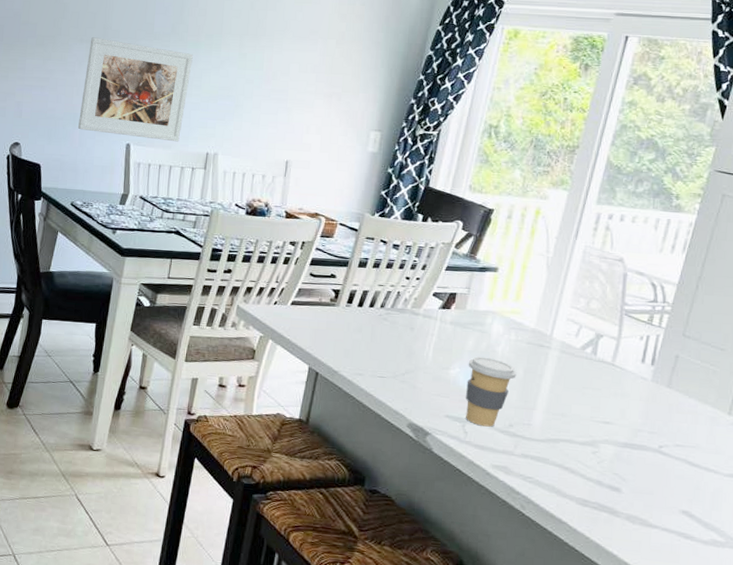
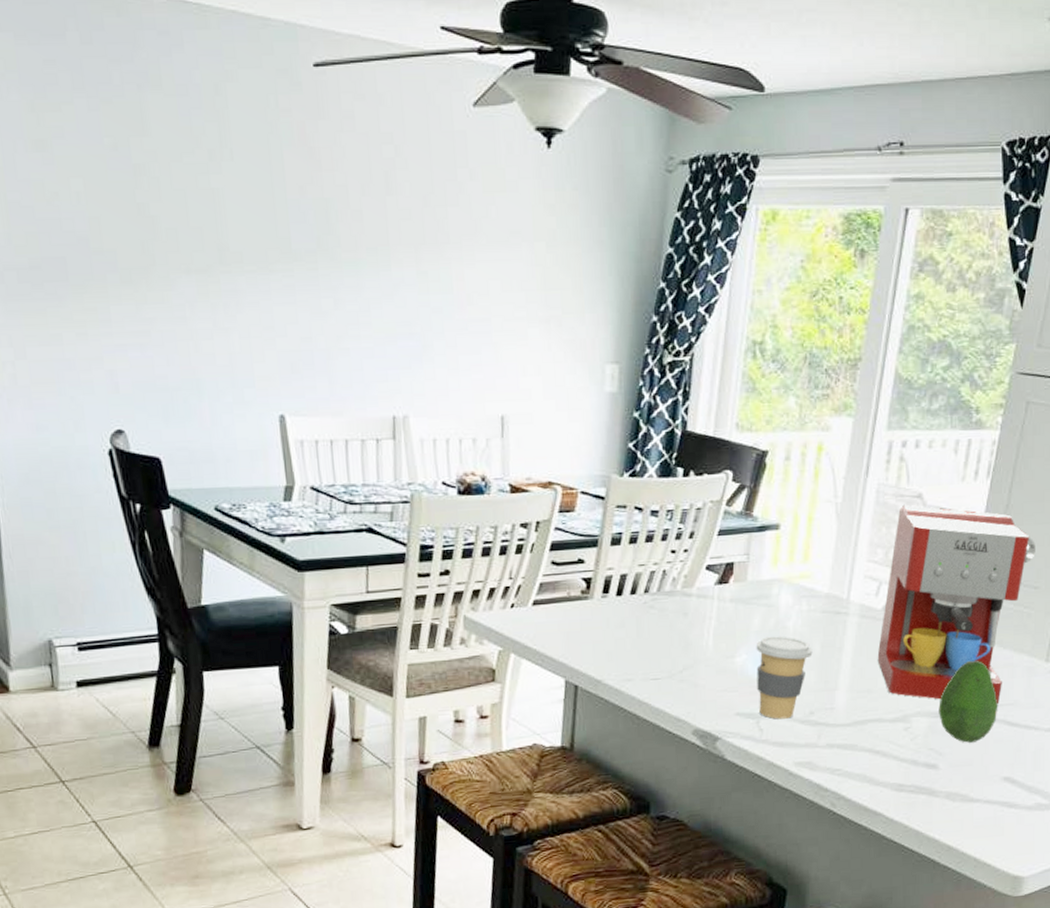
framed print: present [77,37,193,142] -> none [201,264,354,406]
coffee maker: none [573,265,724,444] -> present [877,504,1035,704]
fruit: none [625,402,681,475] -> present [939,660,998,743]

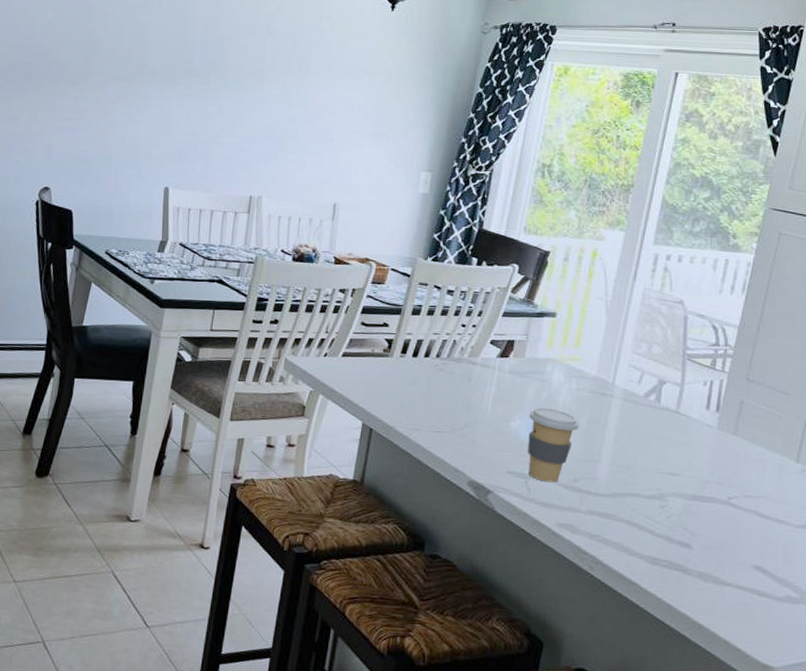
coffee maker: present [877,504,1035,704] -> none [637,308,787,495]
fruit: present [939,660,998,743] -> none [693,451,750,528]

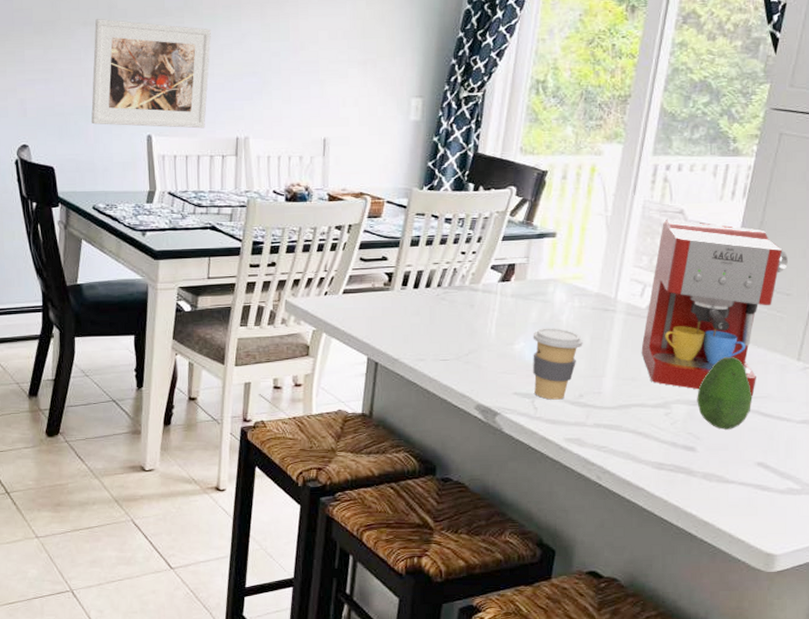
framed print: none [112,75,234,185] -> present [91,19,211,129]
coffee maker: none [637,308,787,495] -> present [641,219,788,396]
fruit: none [693,451,750,528] -> present [697,356,753,430]

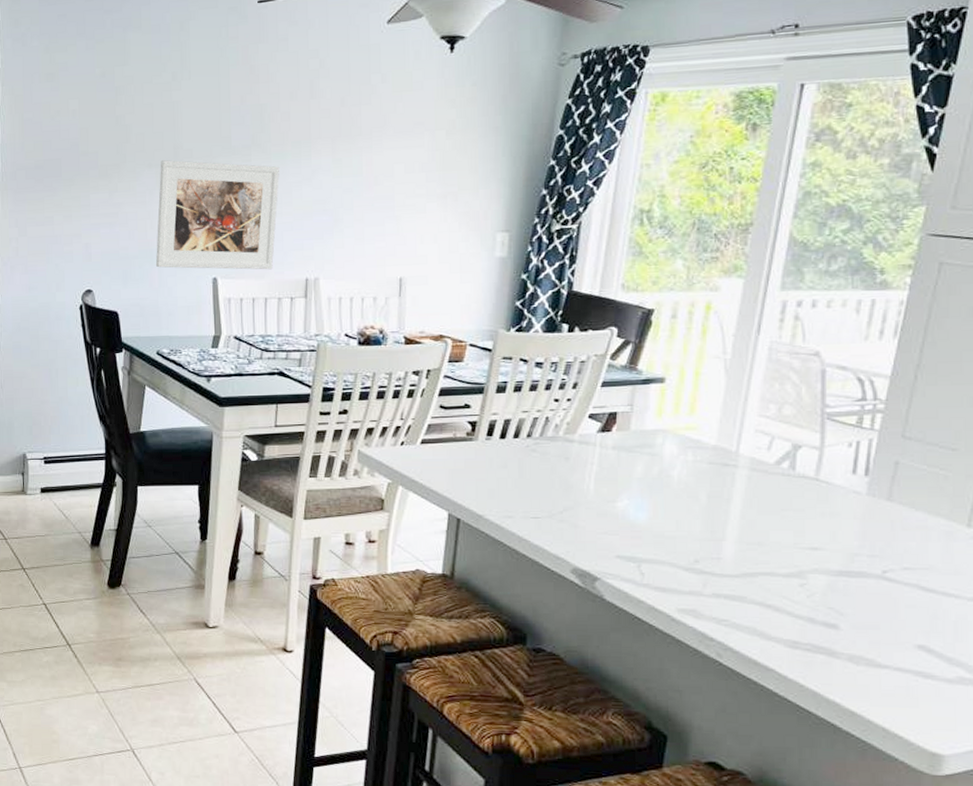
coffee cup: present [533,328,583,400] -> none [638,484,698,565]
coffee maker: present [641,219,788,396] -> none [769,362,953,567]
fruit: present [697,356,753,430] -> none [839,520,910,605]

